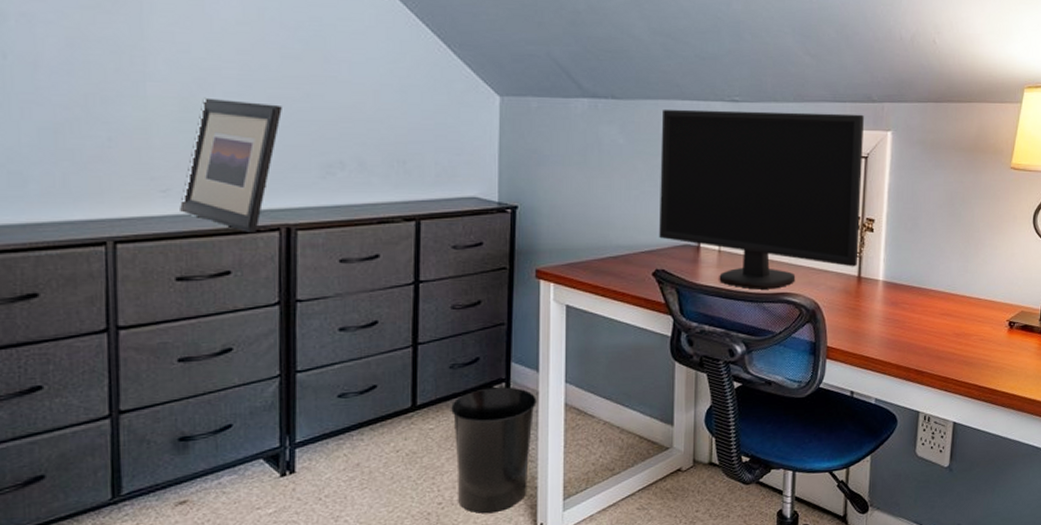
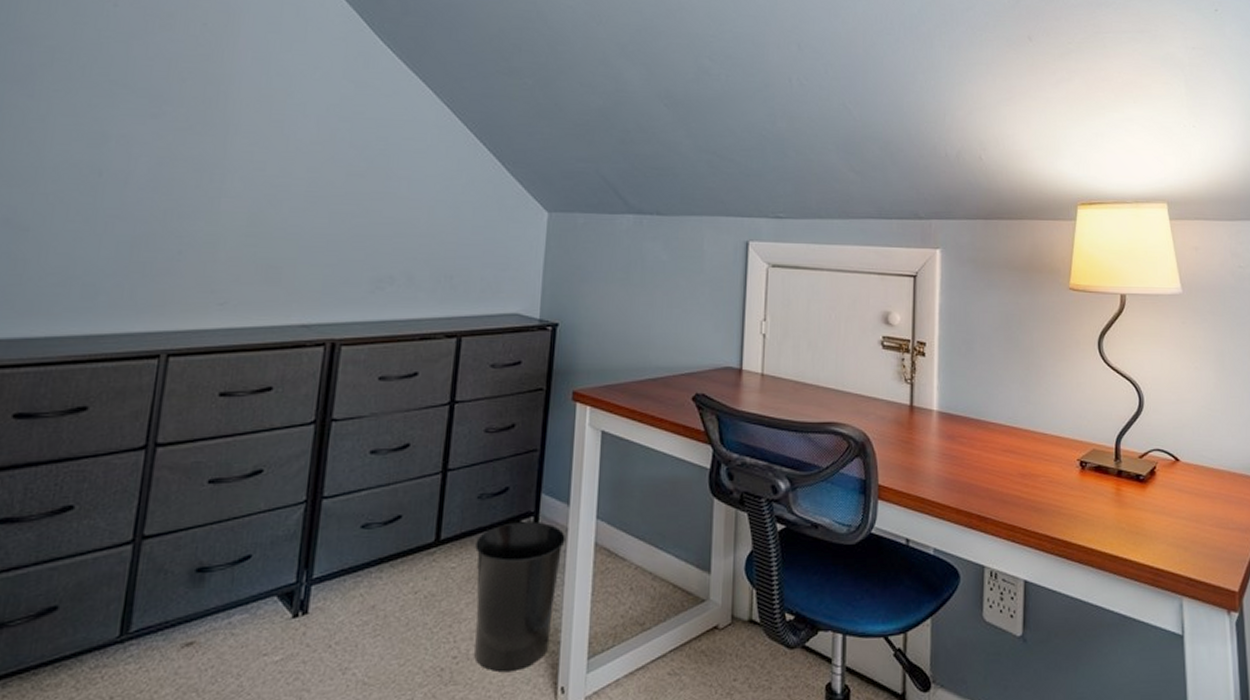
picture frame: present [180,97,282,234] -> none [233,213,342,349]
monitor: present [659,109,864,290] -> none [700,225,911,418]

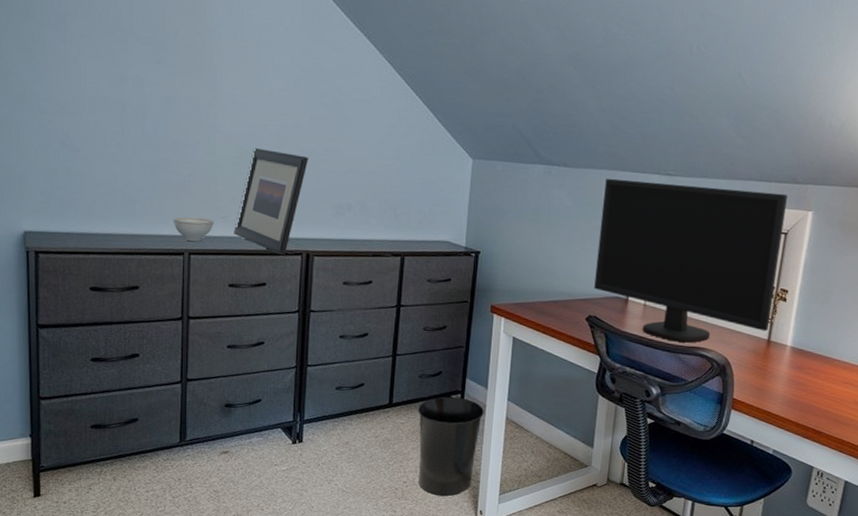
bowl: none [149,306,209,339] -> present [173,216,215,242]
picture frame: none [233,213,342,349] -> present [234,147,308,256]
monitor: none [700,225,911,418] -> present [594,178,788,343]

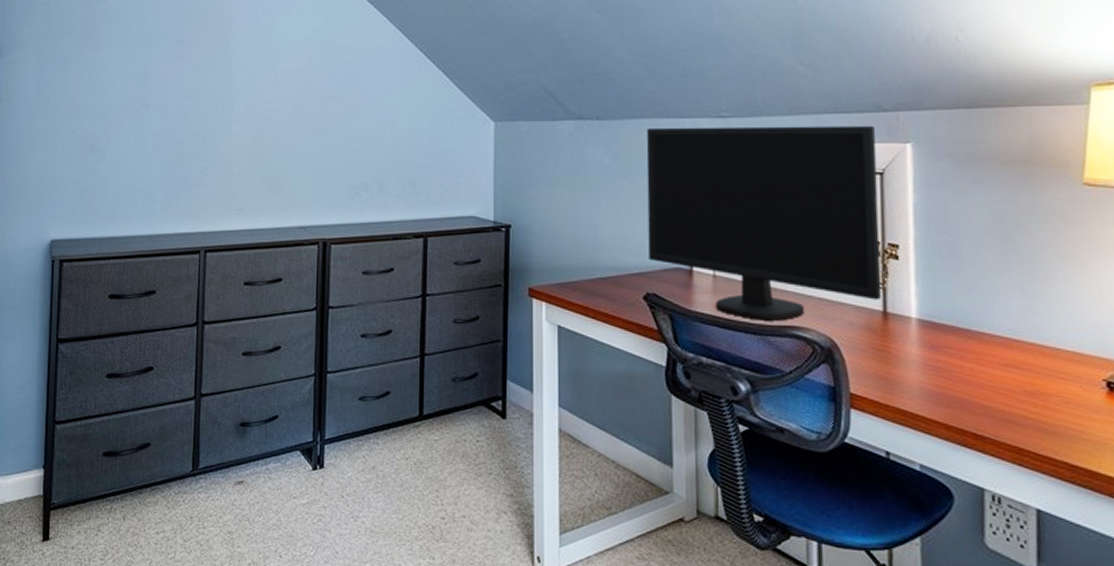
bowl: present [173,216,215,242] -> none [190,211,231,238]
picture frame: present [234,147,308,256] -> none [249,133,323,247]
waste bin: present [418,396,484,496] -> none [453,404,531,537]

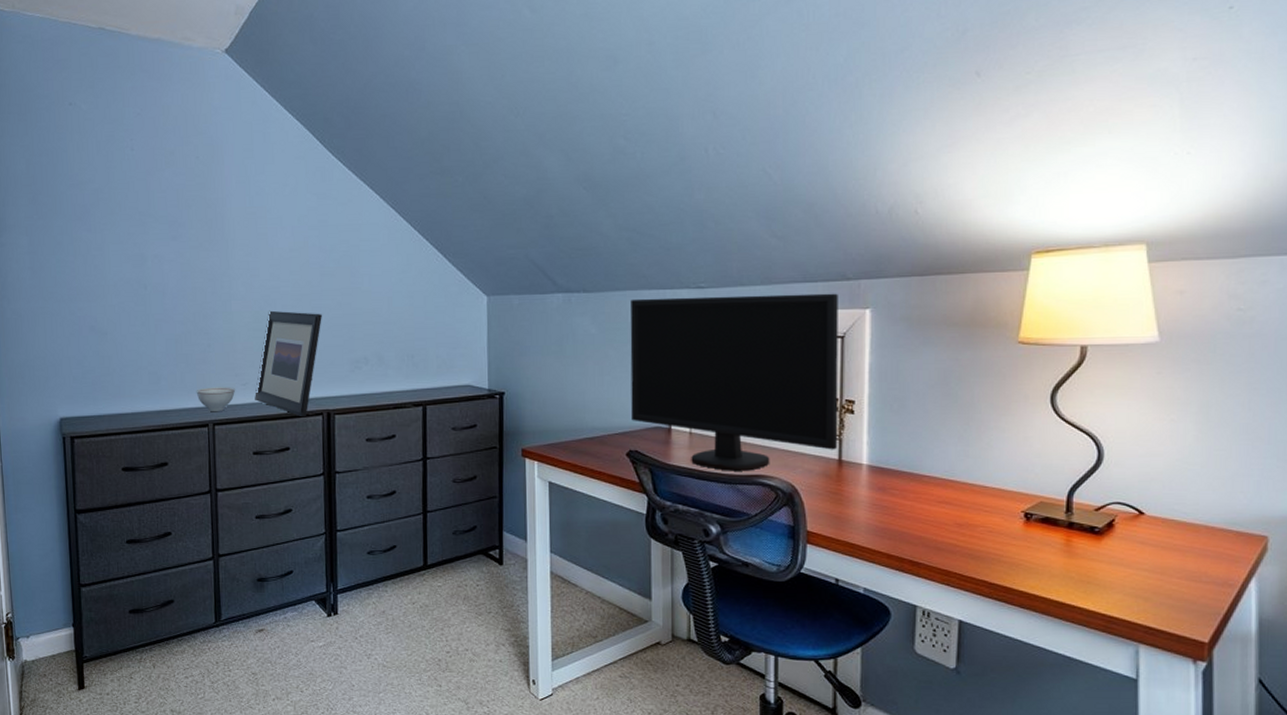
bowl: none [190,211,231,238] -> present [196,387,236,412]
picture frame: none [249,133,323,247] -> present [255,310,322,417]

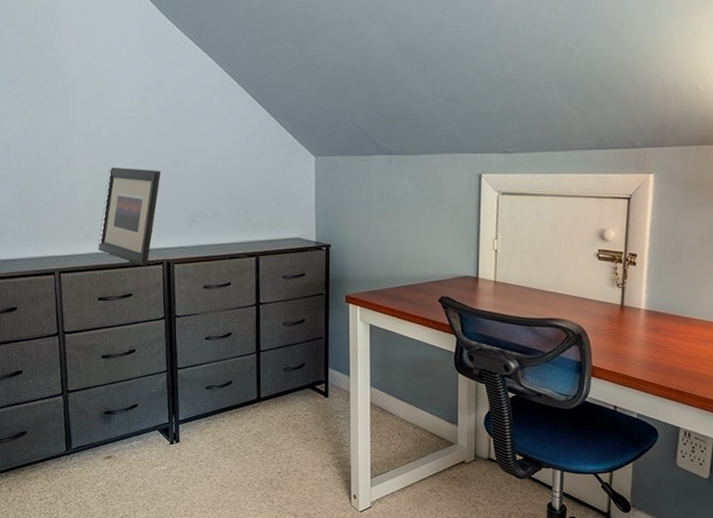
bowl: present [196,387,236,412] -> none [41,238,80,261]
monitor: present [630,293,838,471] -> none [444,159,627,315]

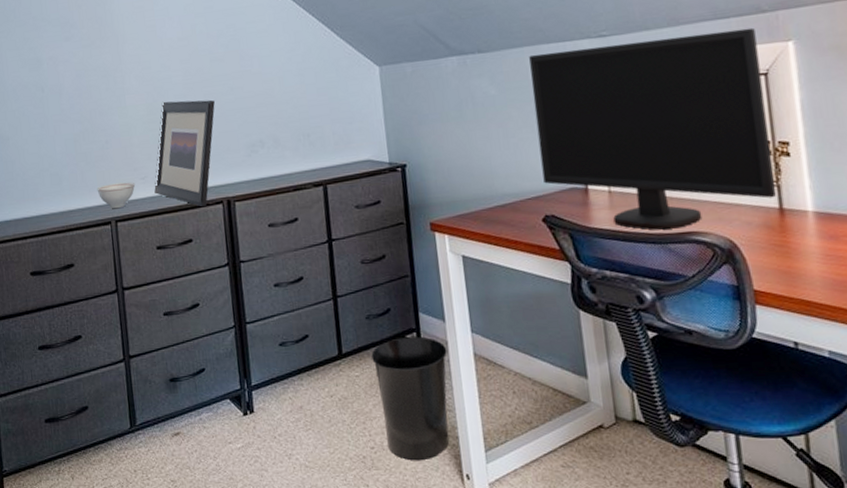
bowl: none [41,238,80,261] -> present [97,182,136,209]
waste bin: none [285,387,349,483] -> present [371,336,450,460]
monitor: none [444,159,627,315] -> present [529,27,777,230]

